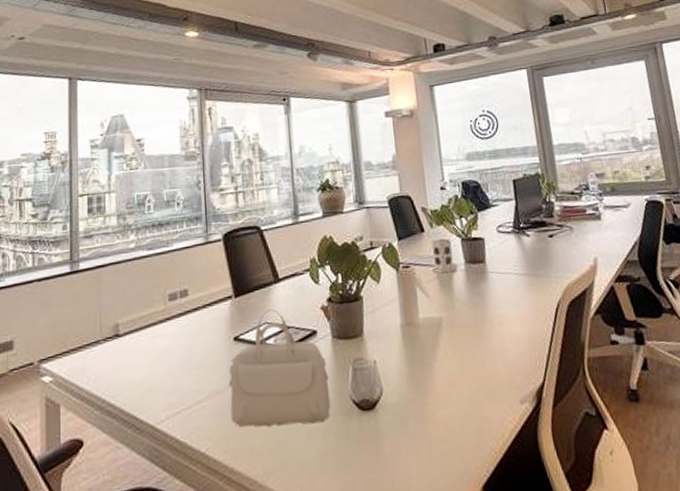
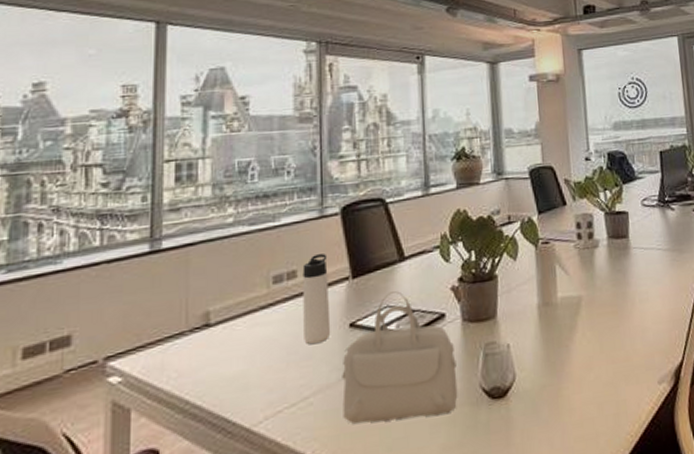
thermos bottle: none [192,275,218,355] -> present [302,254,331,345]

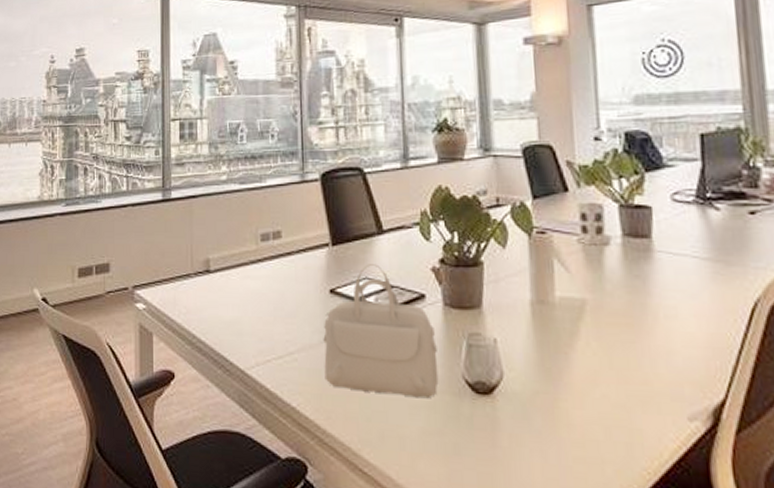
thermos bottle: present [302,254,331,345] -> none [286,218,313,304]

